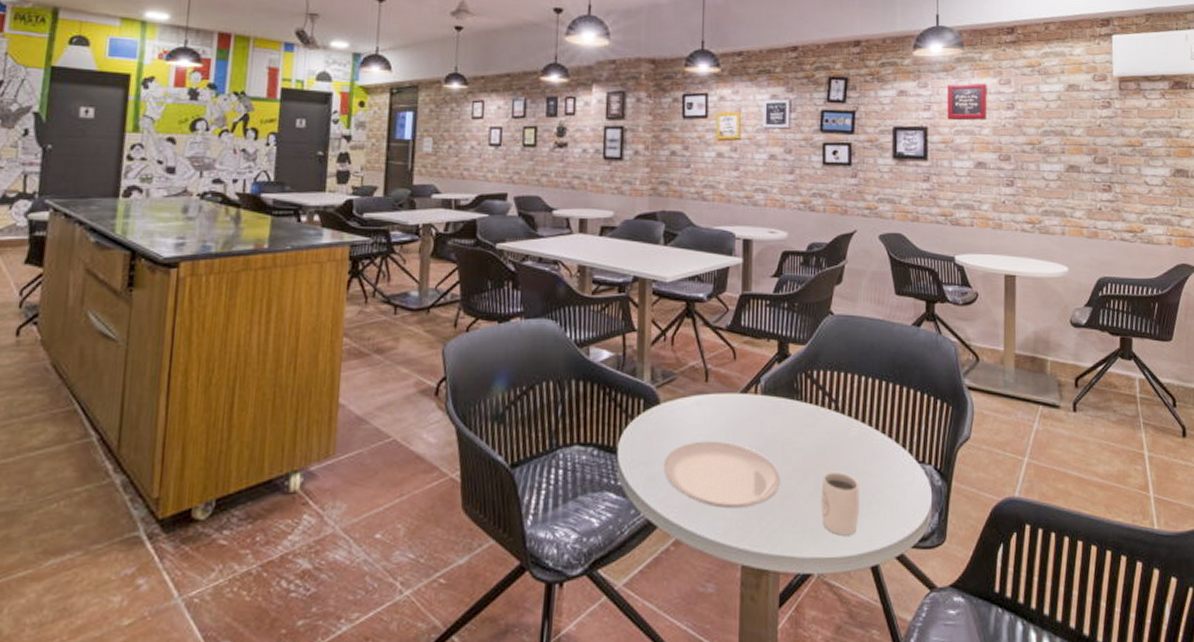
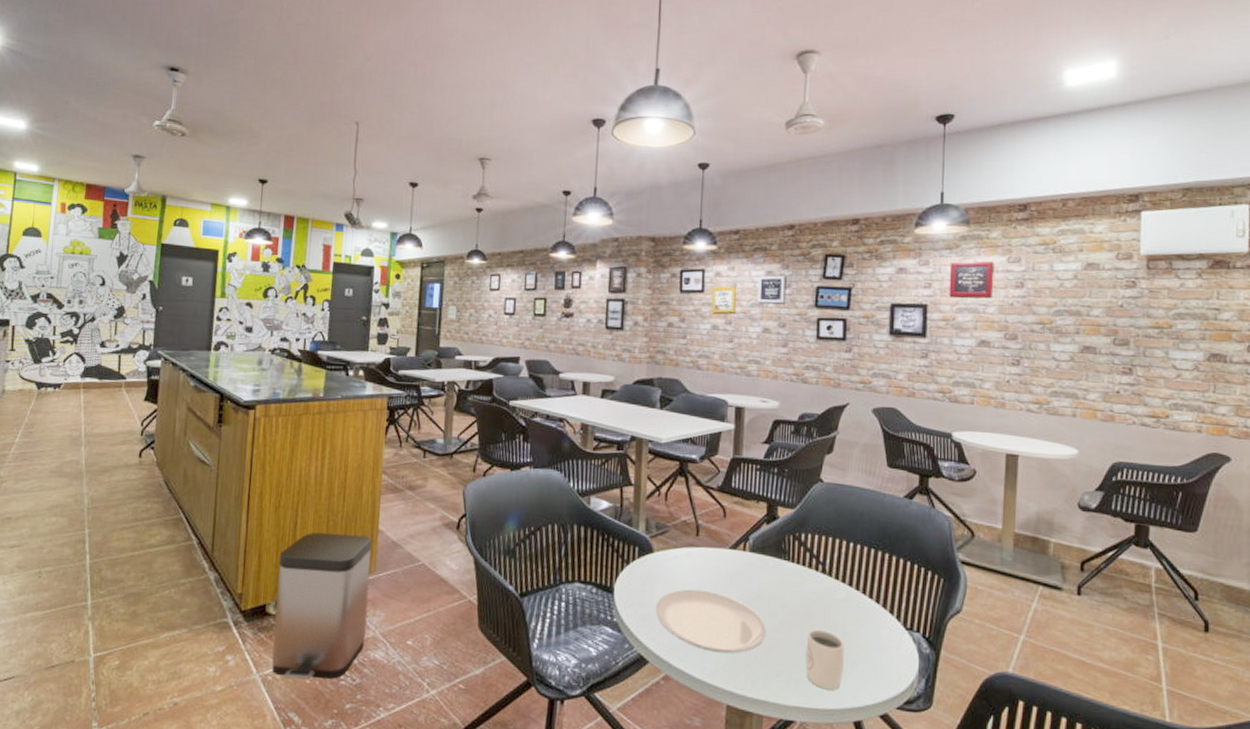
pedal bin: none [199,412,331,598] -> present [272,532,372,680]

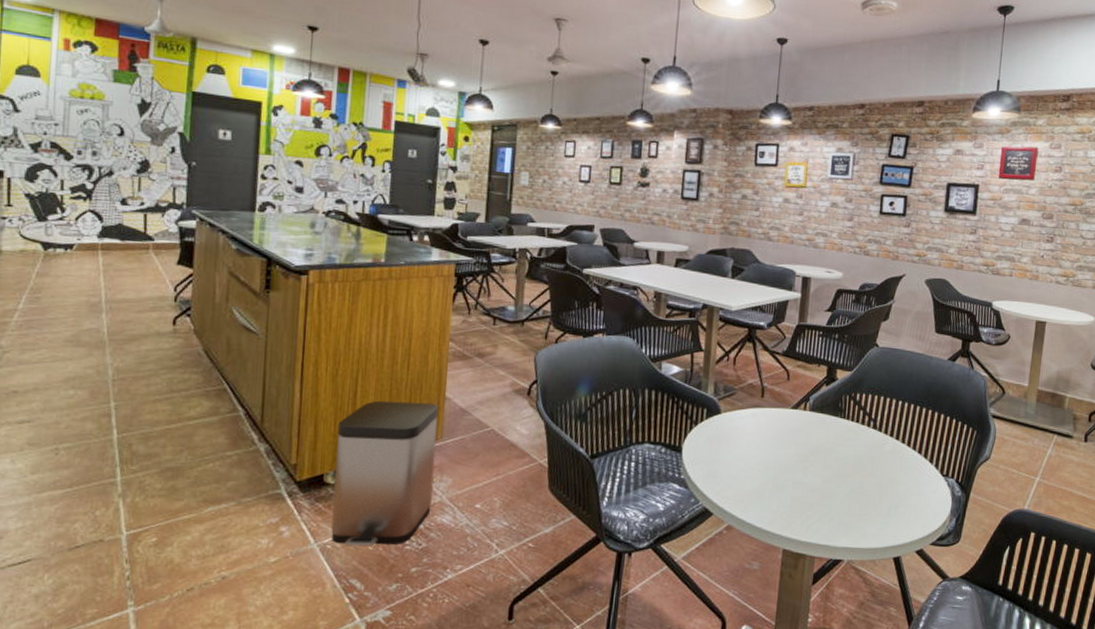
plate: present [655,589,767,653] -> none [720,446,822,503]
mug: present [805,629,844,690] -> none [854,478,889,531]

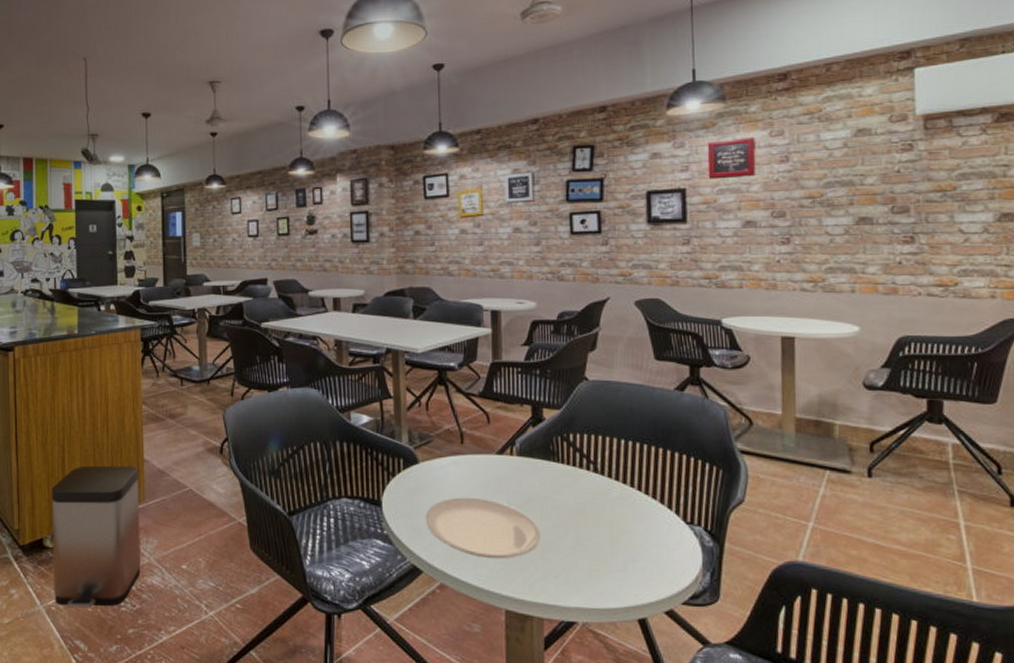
plate: none [720,446,822,503] -> present [425,497,541,558]

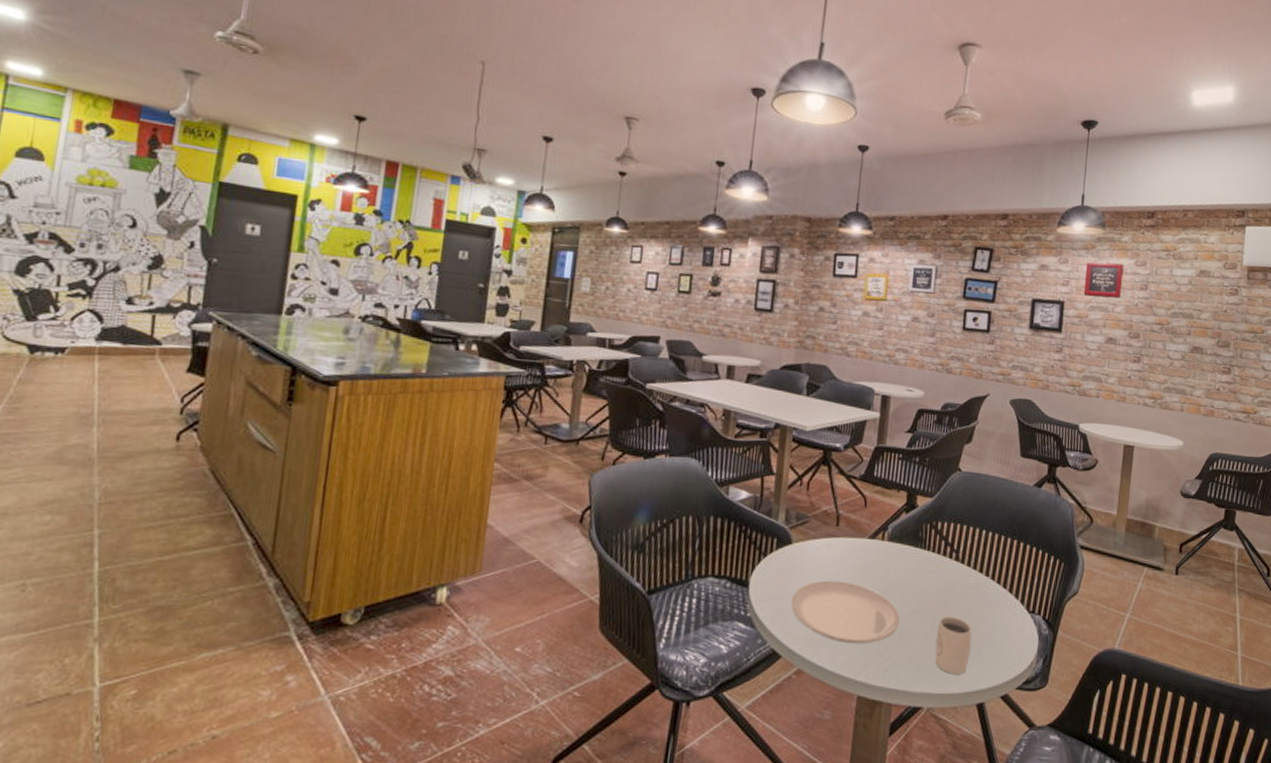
pedal bin: present [51,465,141,608] -> none [346,528,479,698]
mug: none [582,529,624,589] -> present [935,615,972,675]

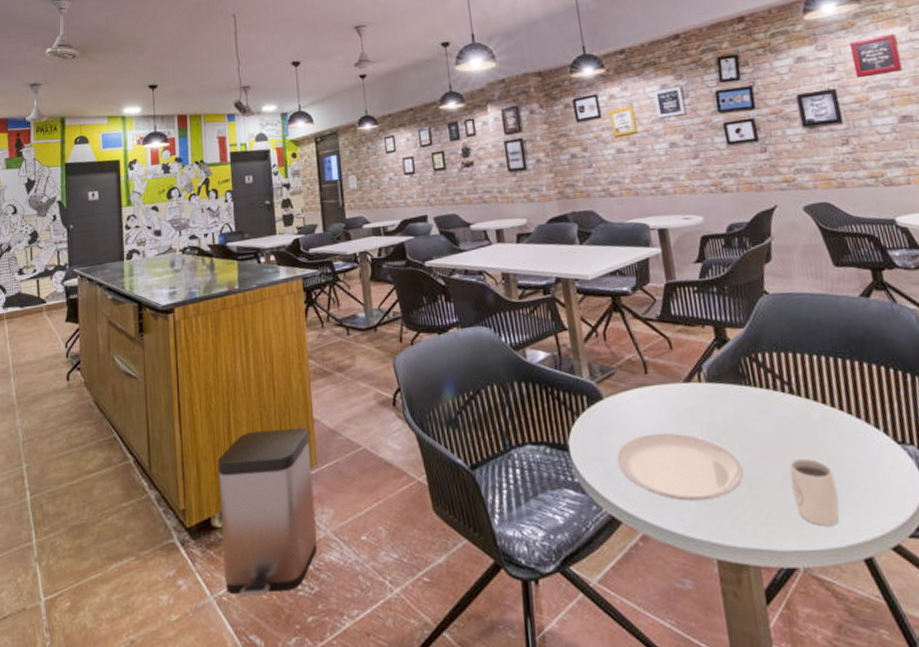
pedal bin: none [346,528,479,698] -> present [217,427,318,596]

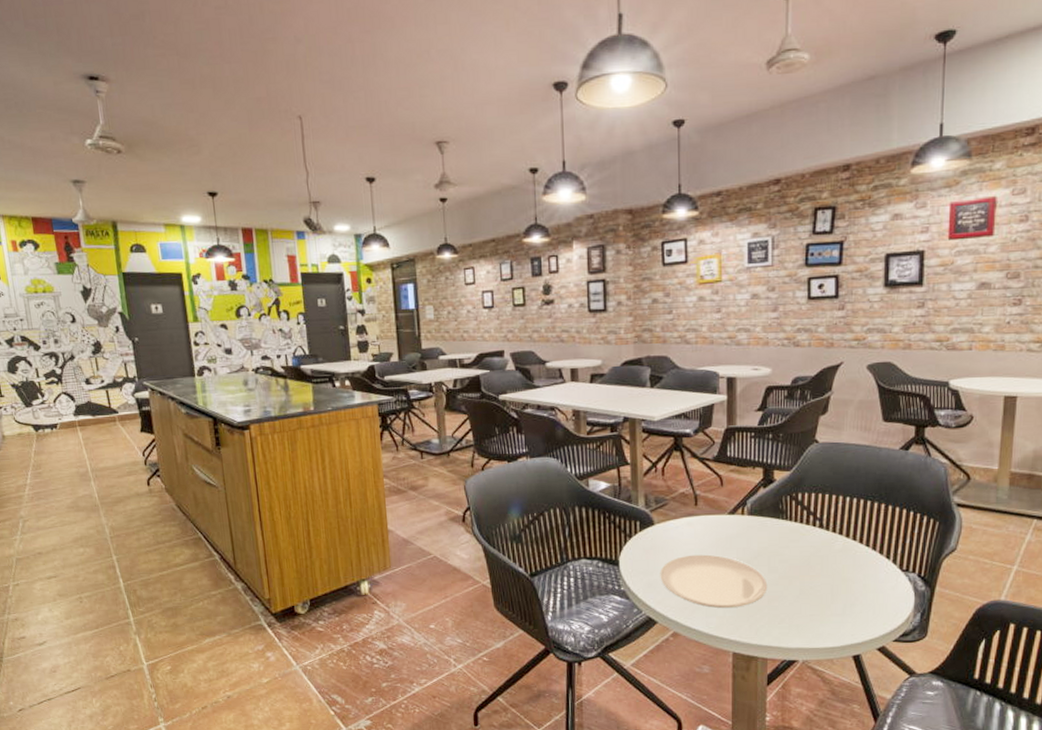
pedal bin: present [217,427,318,596] -> none [298,536,391,666]
mug: present [789,457,840,526] -> none [806,579,843,631]

